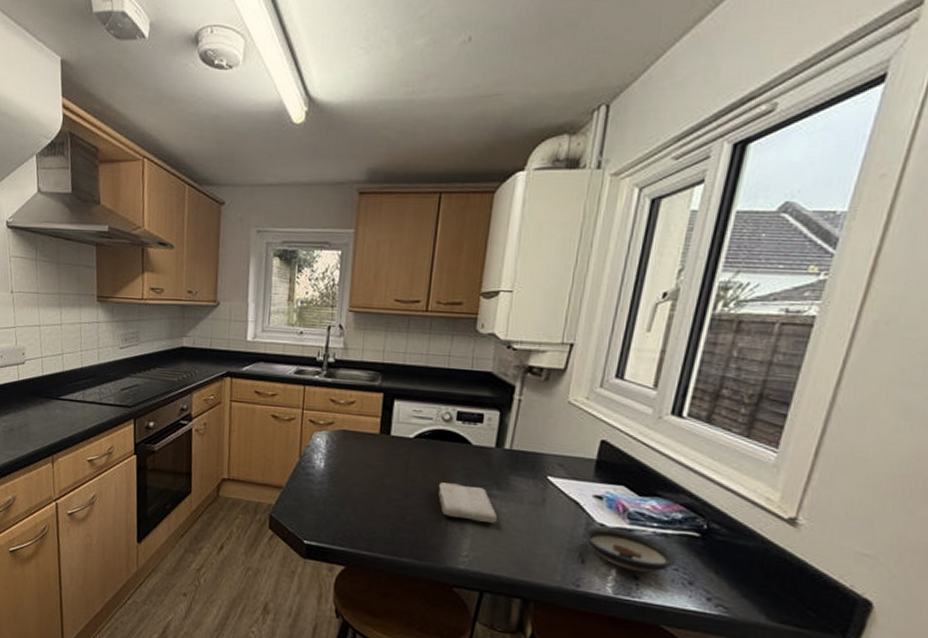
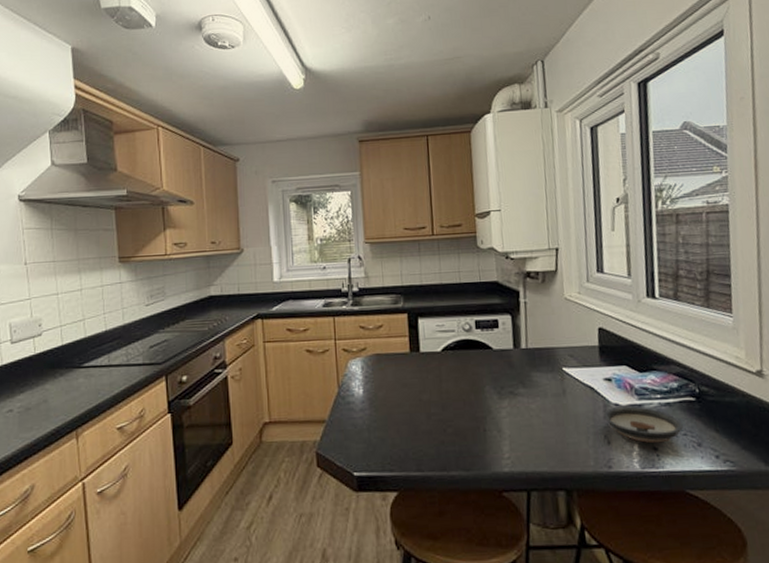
washcloth: present [438,482,498,523] -> none [471,388,529,422]

